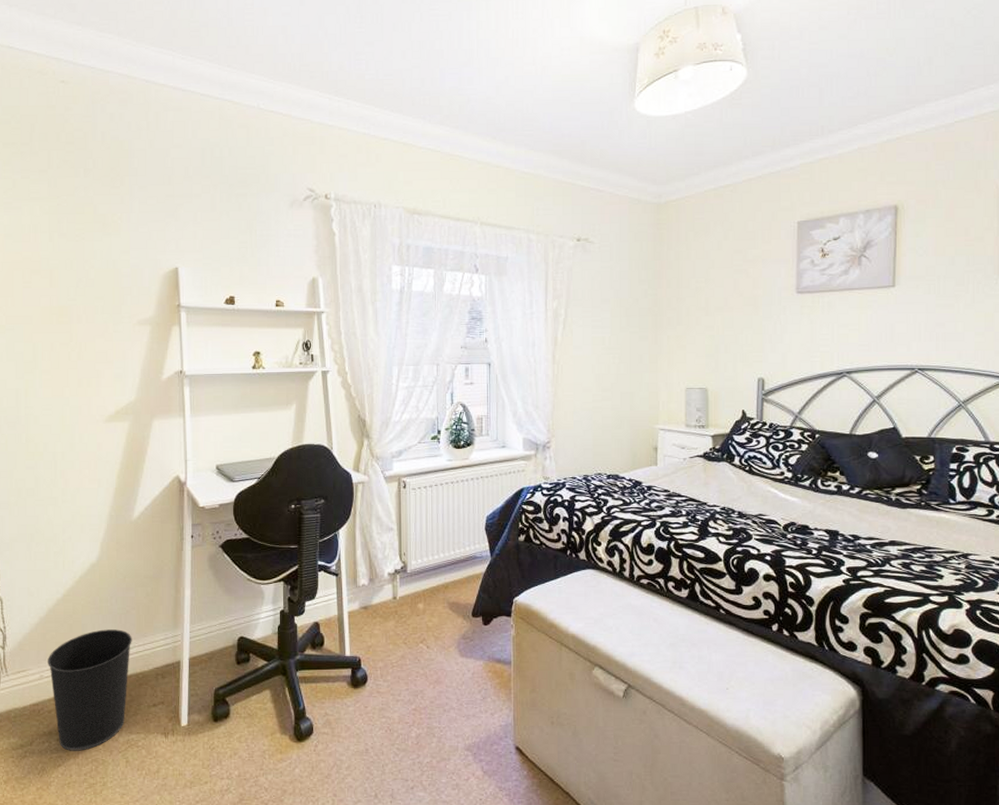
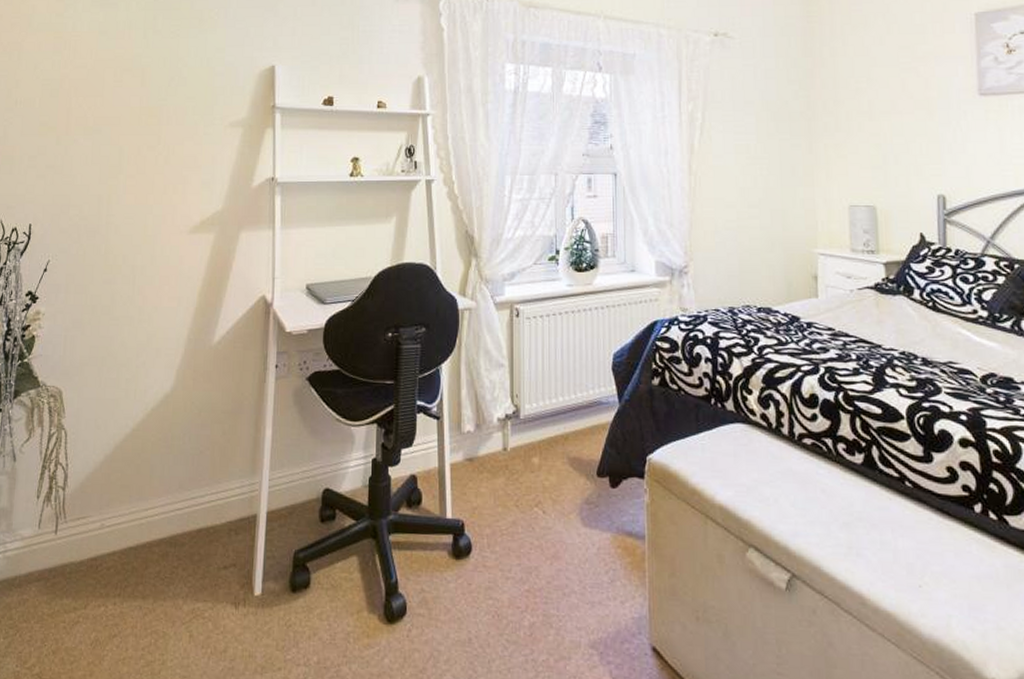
wastebasket: present [48,629,132,751] -> none [110,472,205,619]

